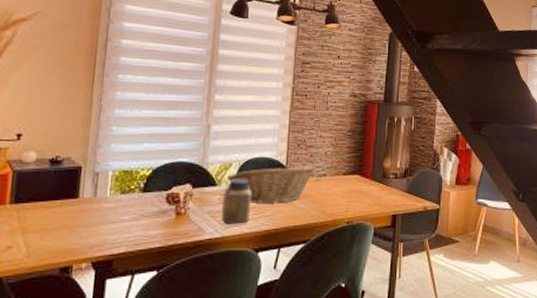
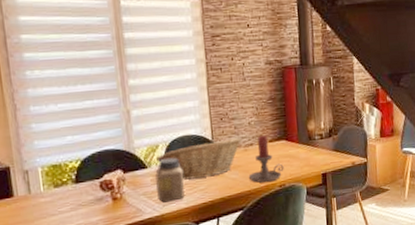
candle holder: none [316,167,354,217] -> present [248,135,284,183]

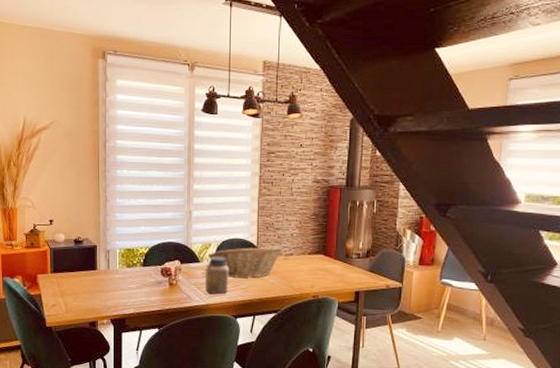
candle holder: present [248,135,284,183] -> none [285,247,319,292]

